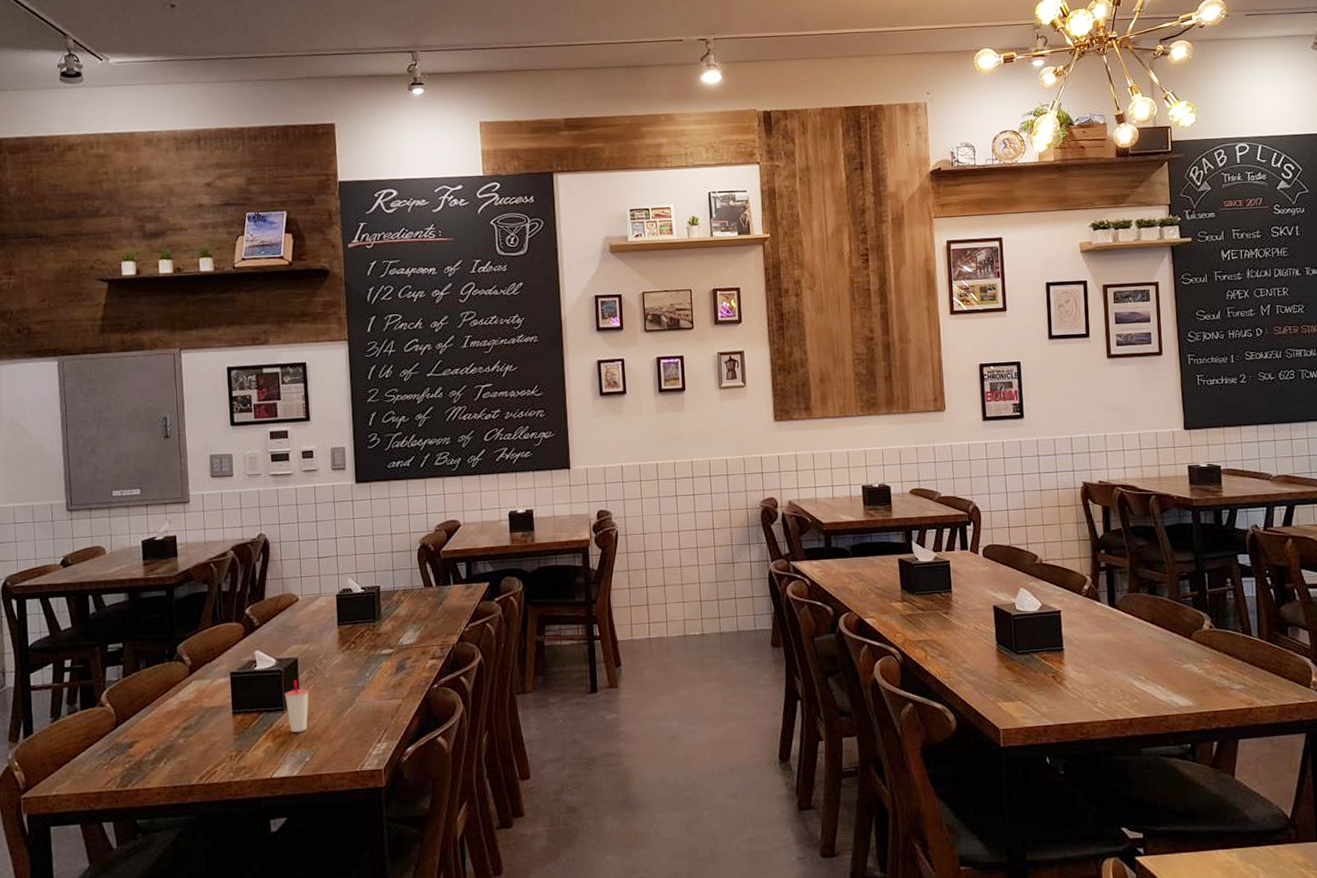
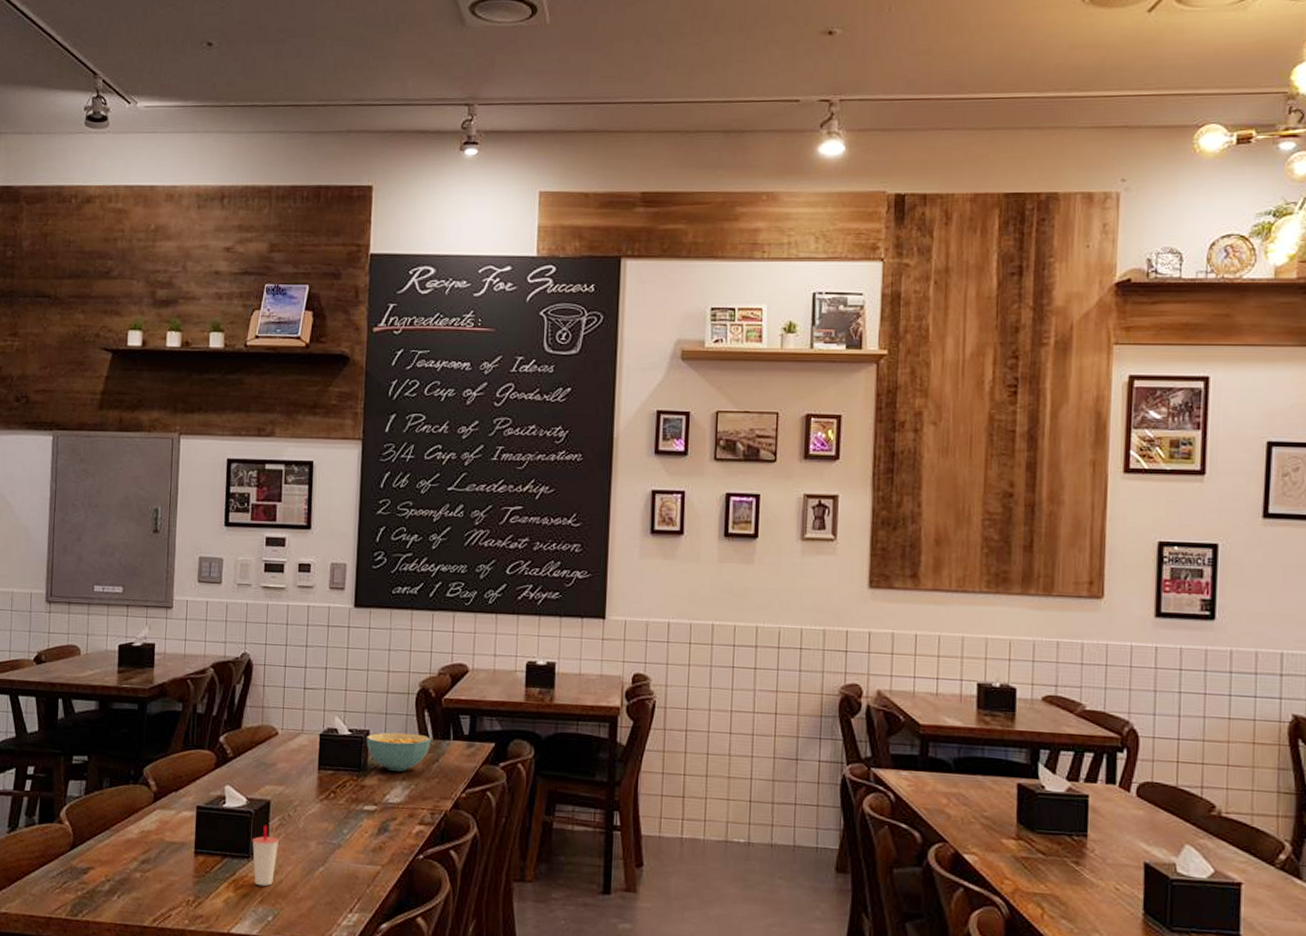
cereal bowl: none [378,583,435,618] -> present [366,732,432,772]

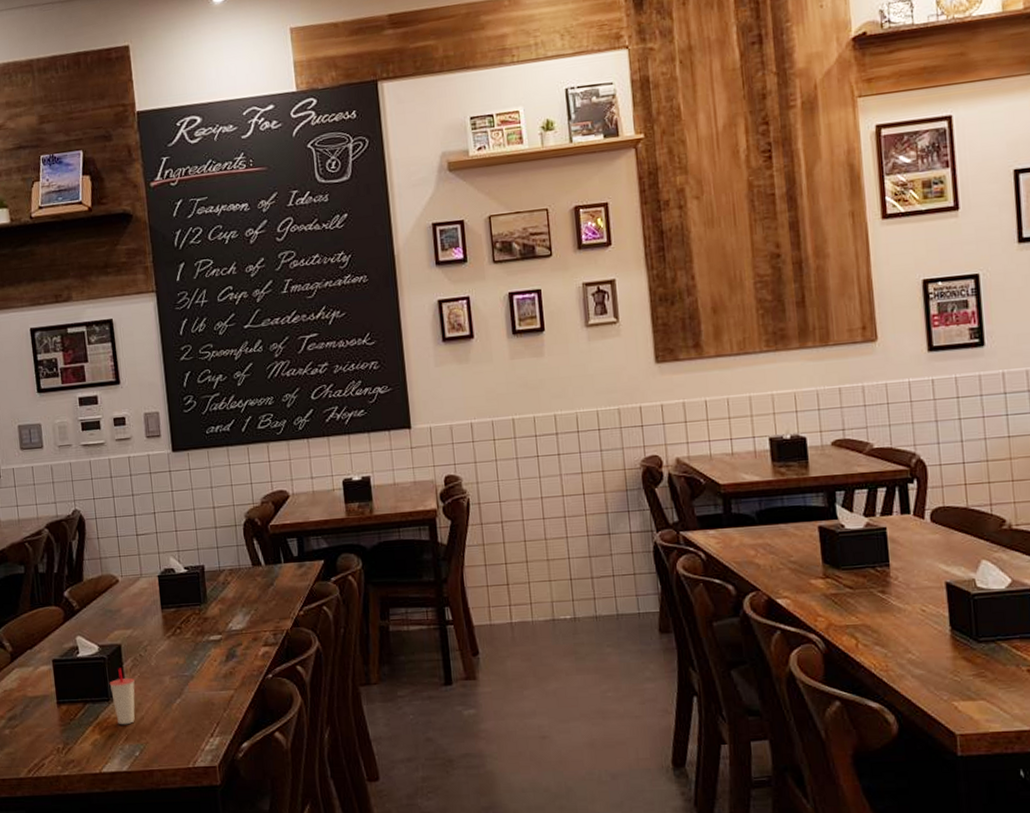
cereal bowl: present [366,732,432,772] -> none [202,562,264,601]

